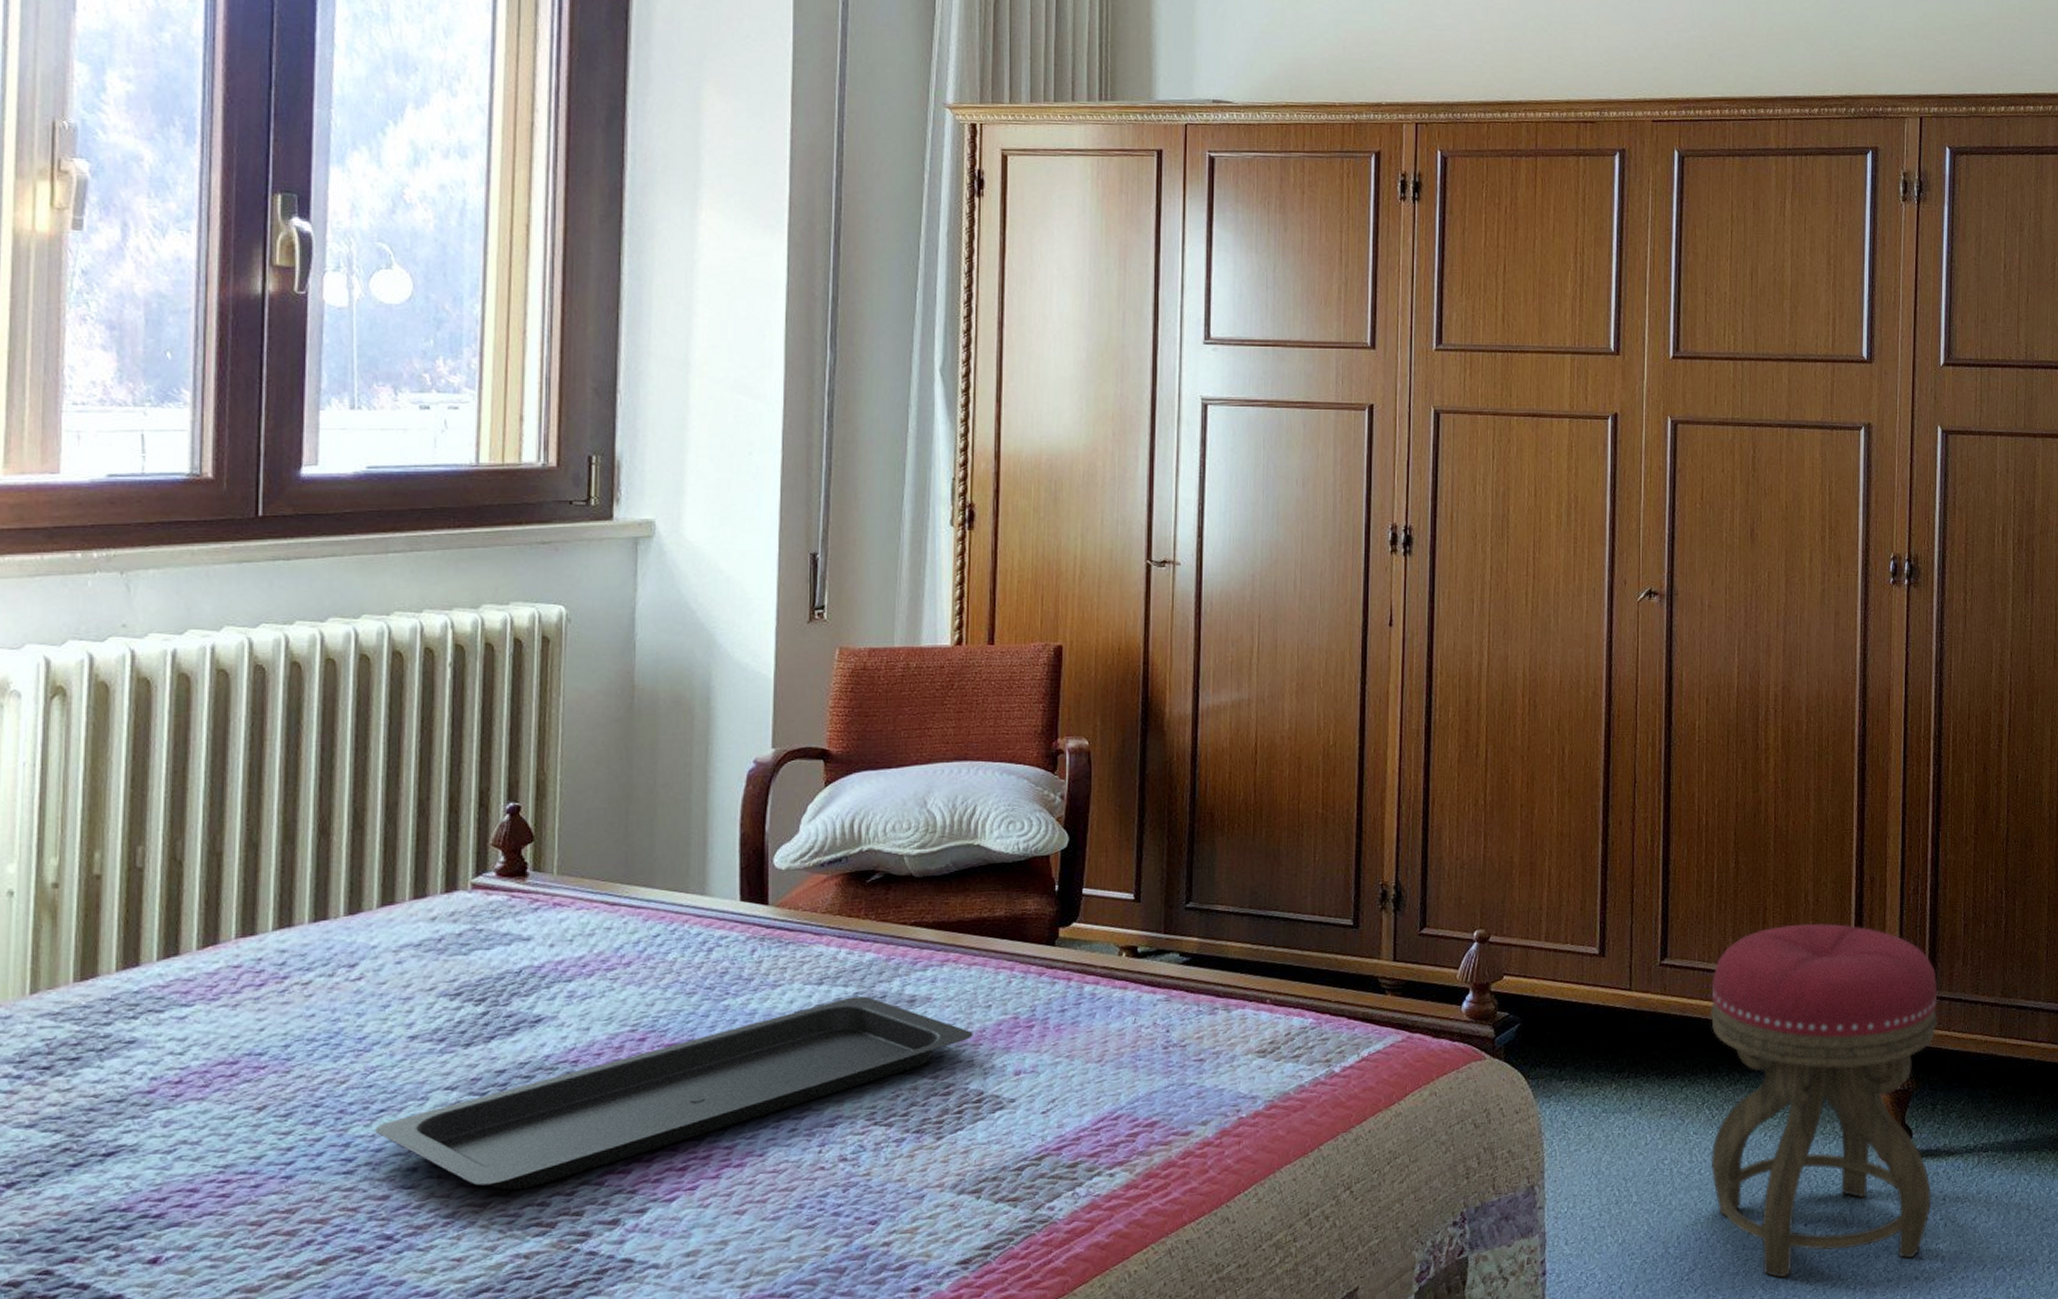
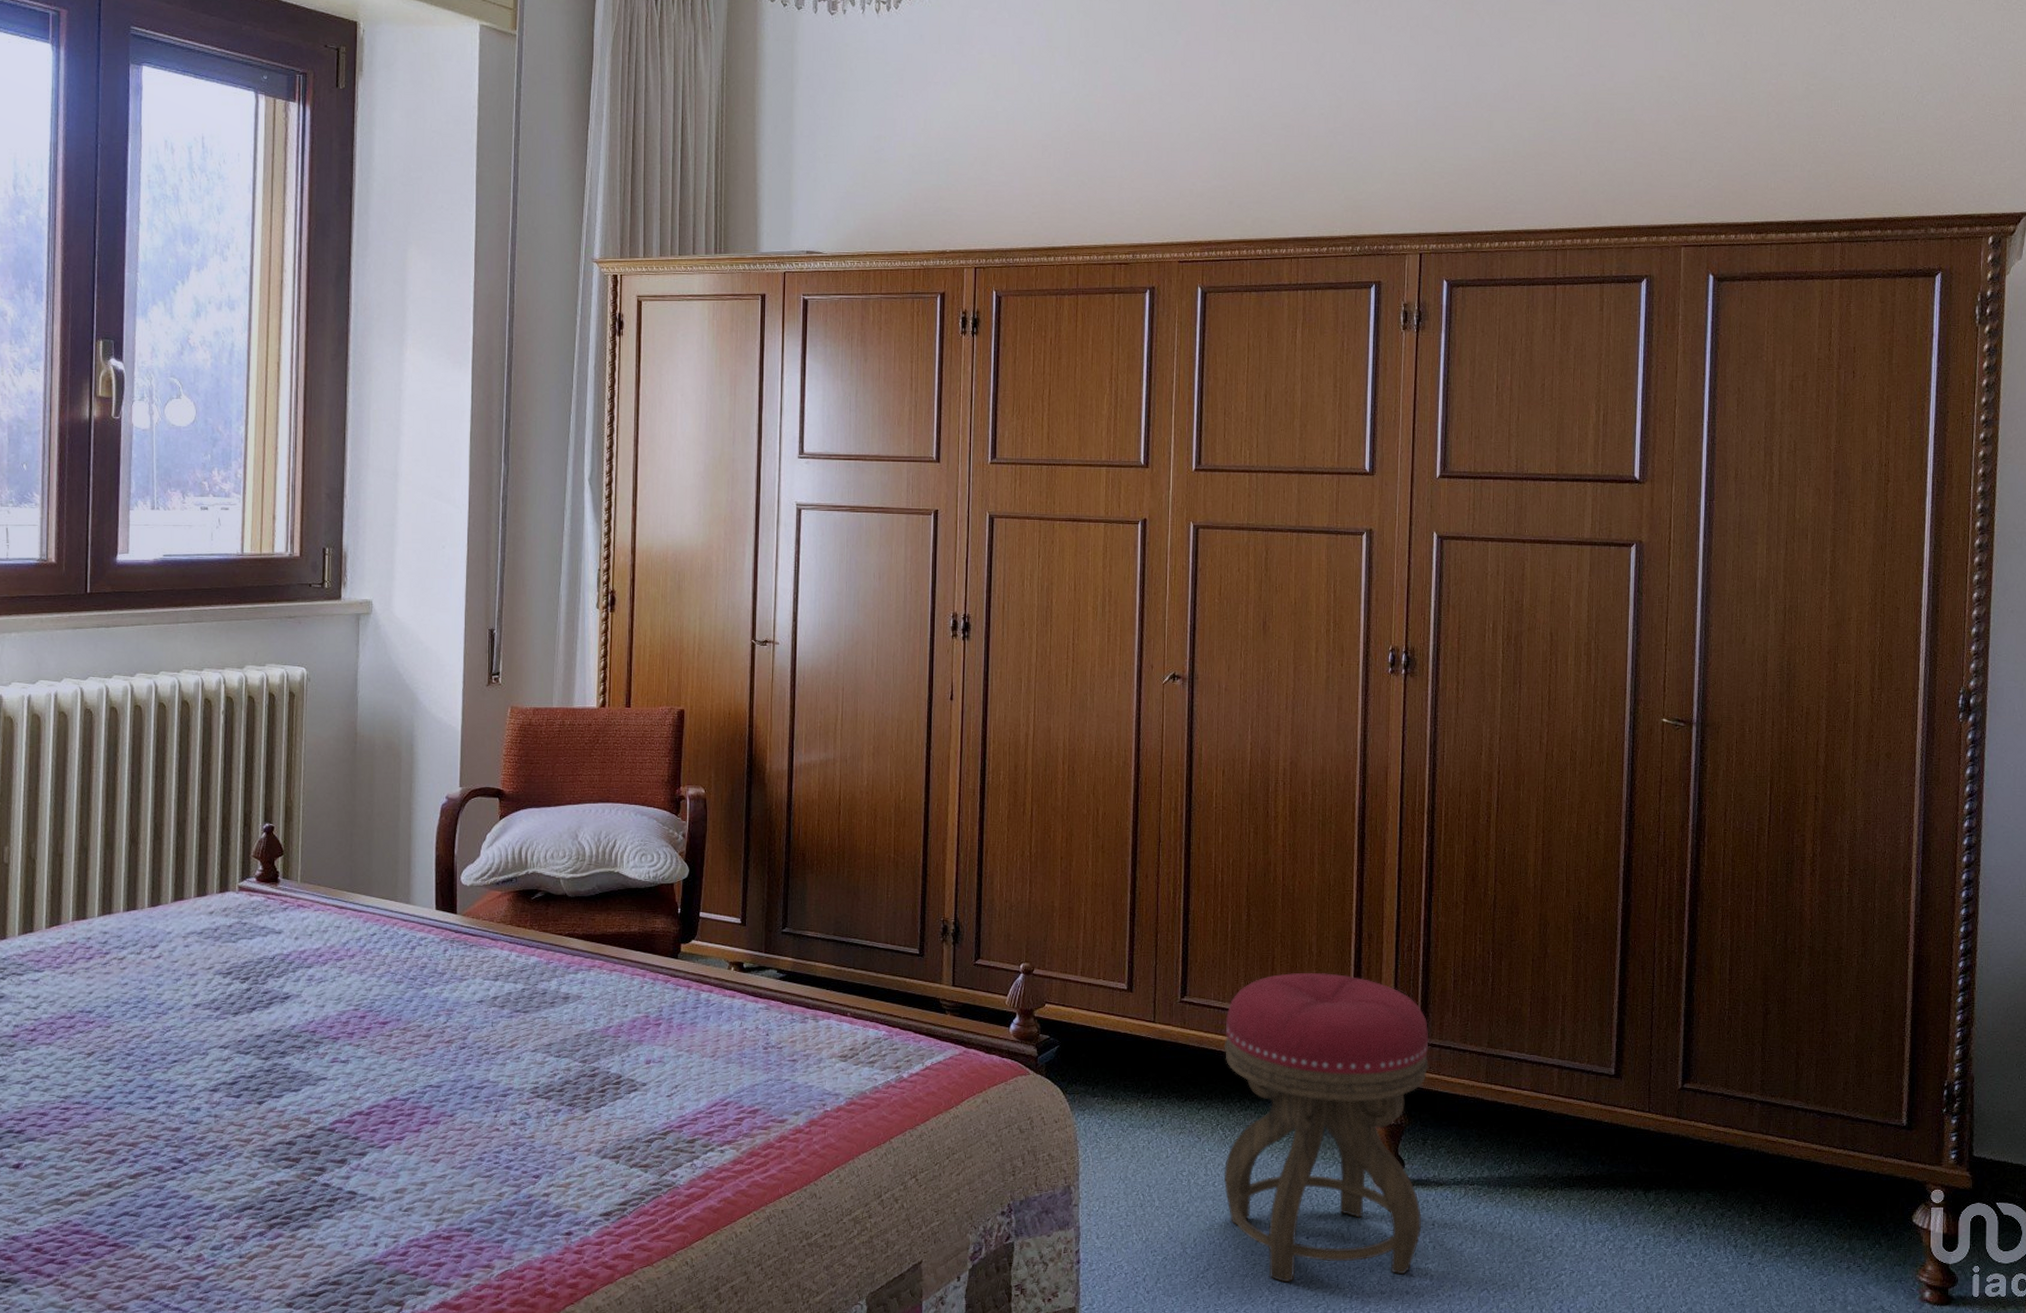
serving tray: present [375,996,973,1190] -> none [170,992,614,1130]

